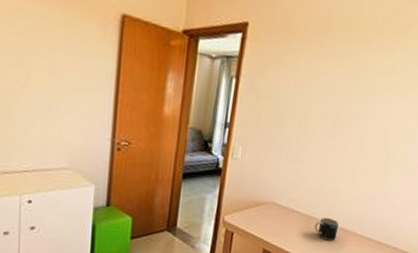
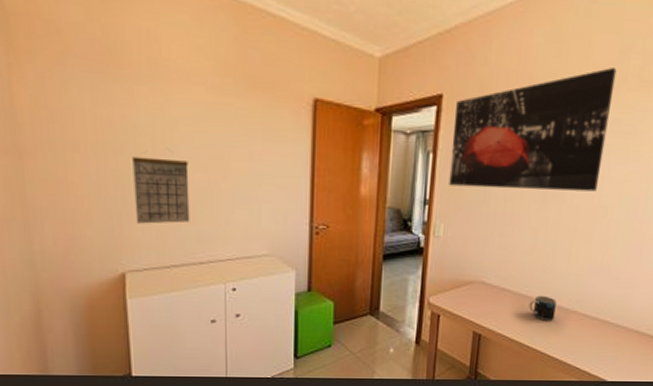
wall art: none [249,12,405,125] -> present [448,66,617,192]

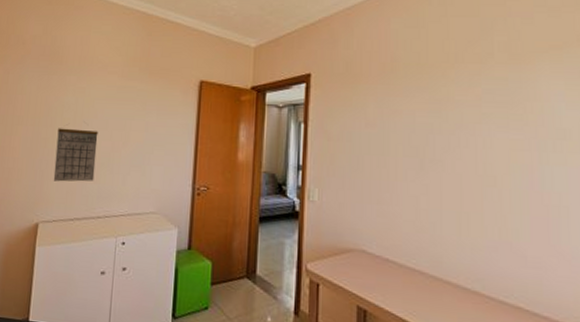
wall art: present [448,66,617,192] -> none [321,44,481,160]
mug: present [529,295,557,321] -> none [419,270,452,302]

